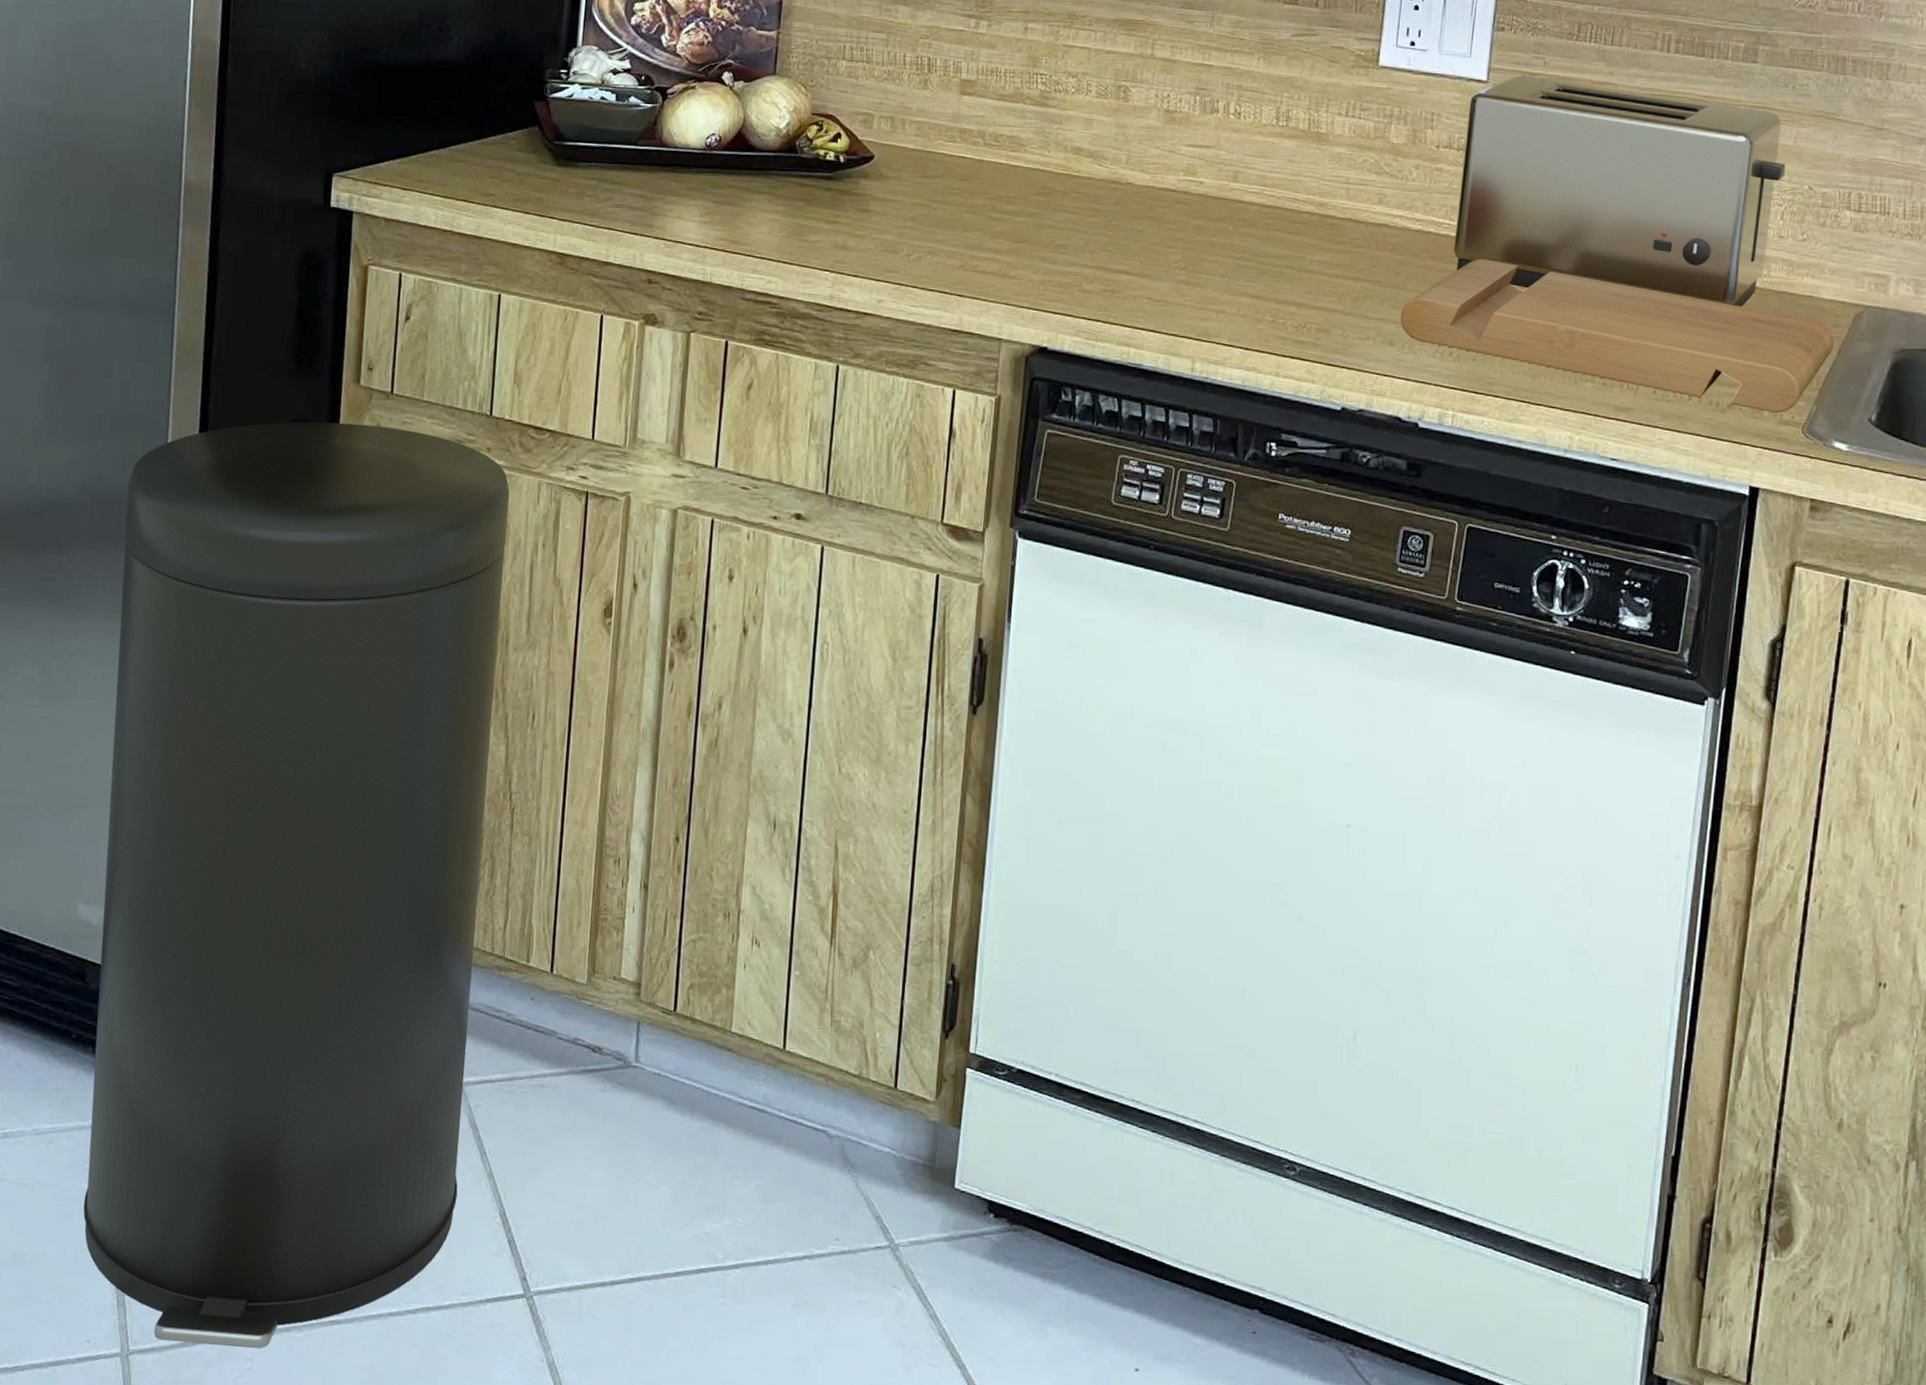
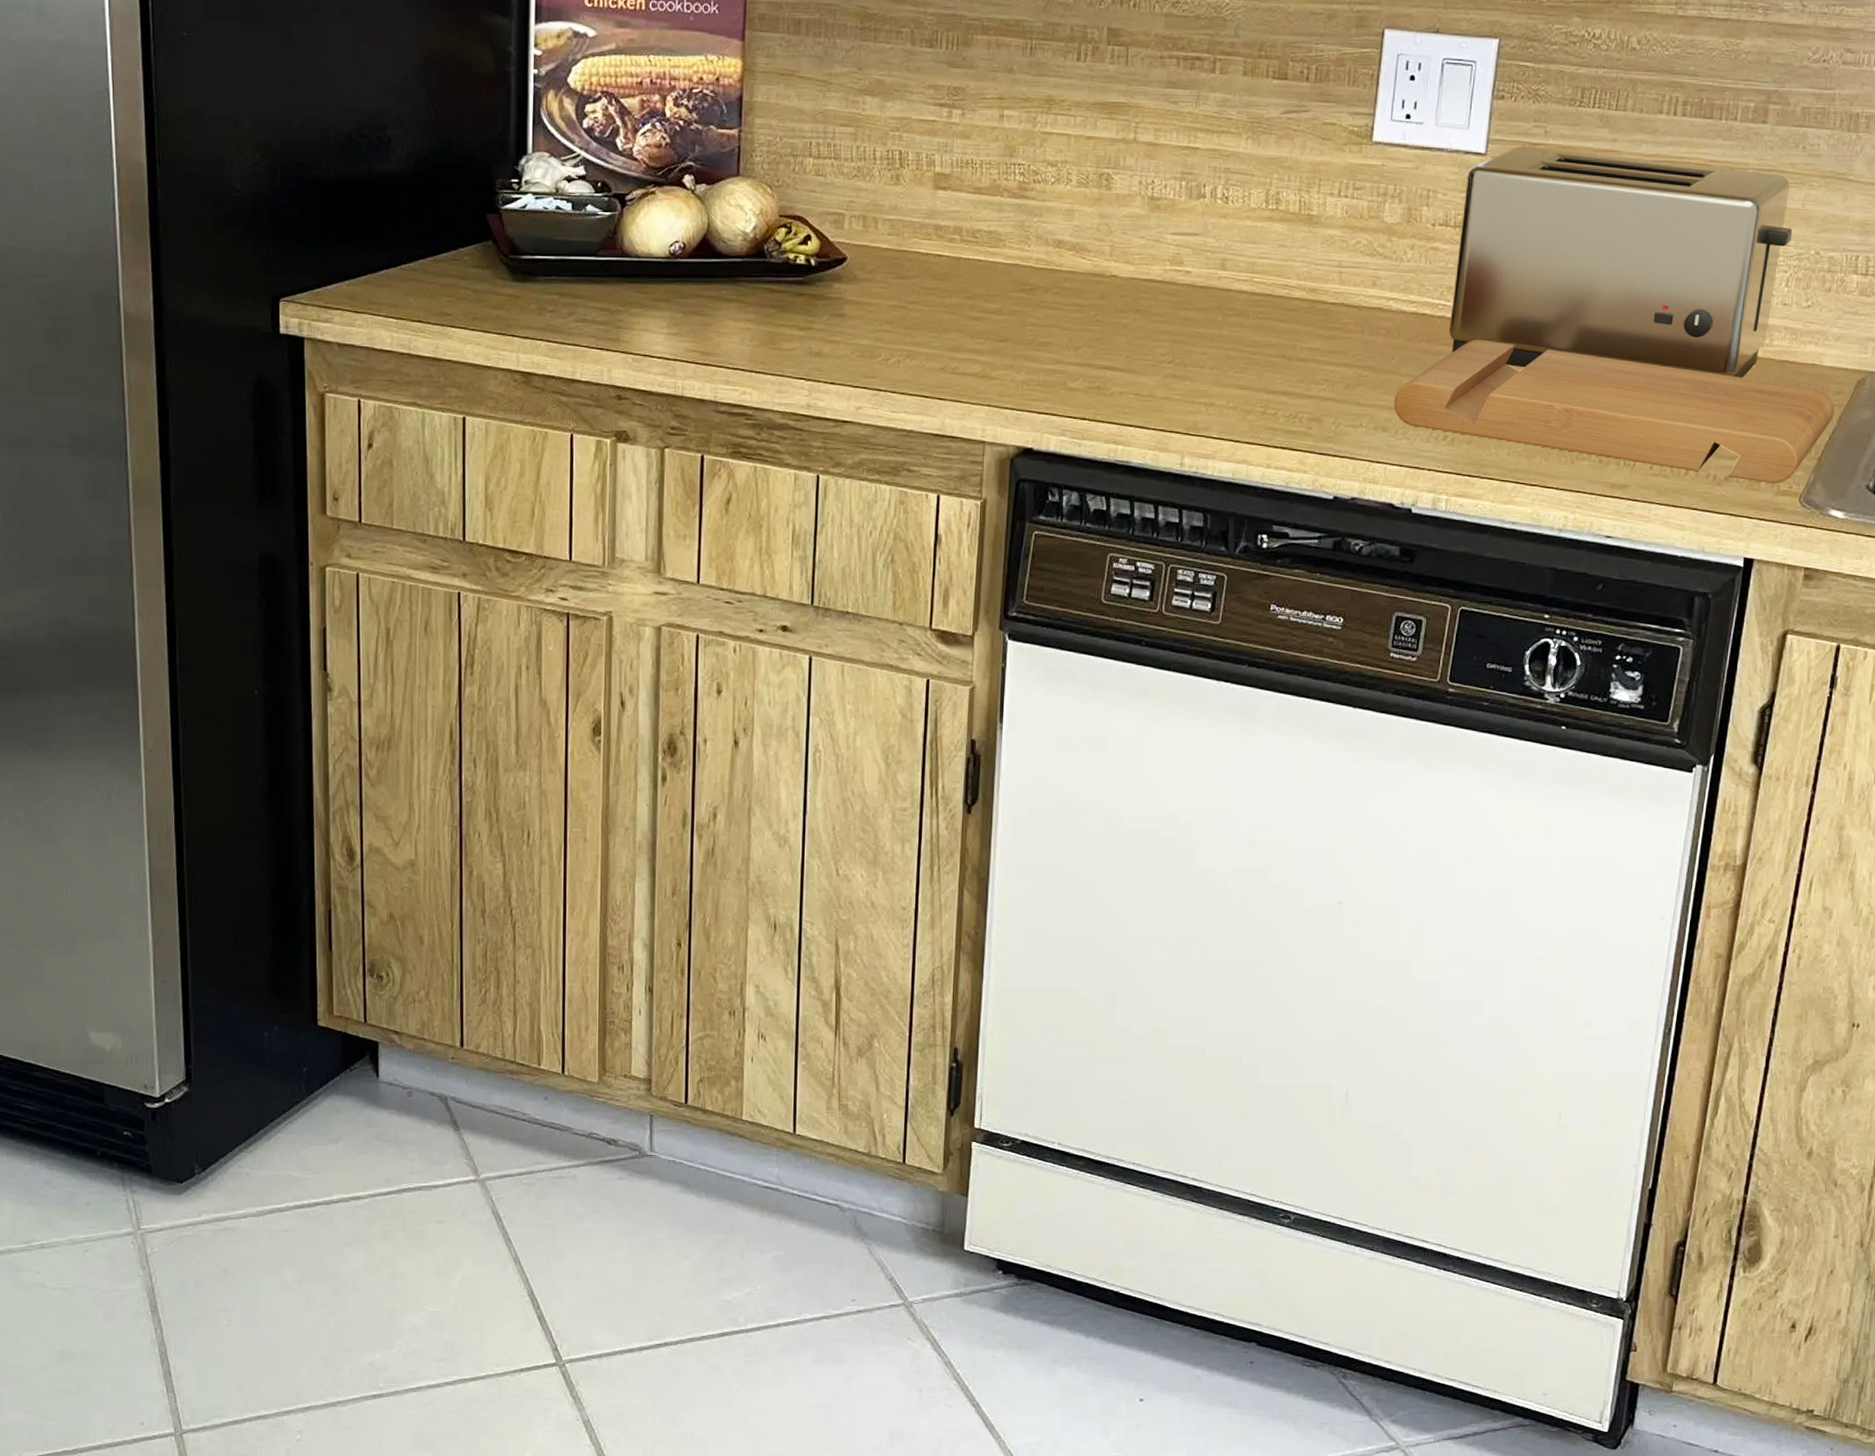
pedal bin: present [83,422,510,1349] -> none [96,554,489,1423]

